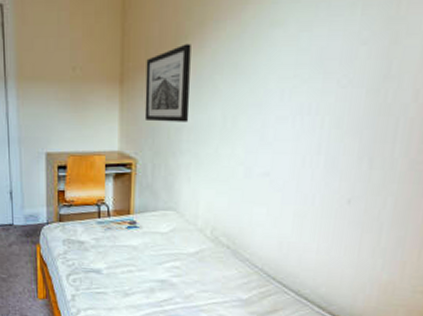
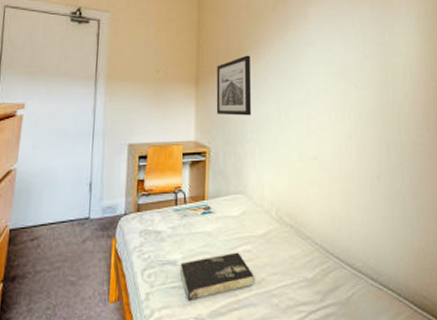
book: none [105,267,183,306] -> present [181,252,255,300]

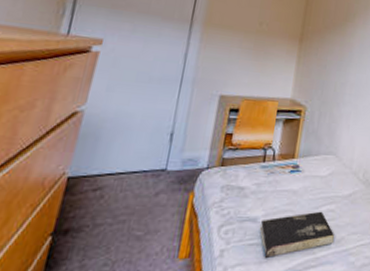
wall art: present [216,55,252,116] -> none [317,19,358,79]

